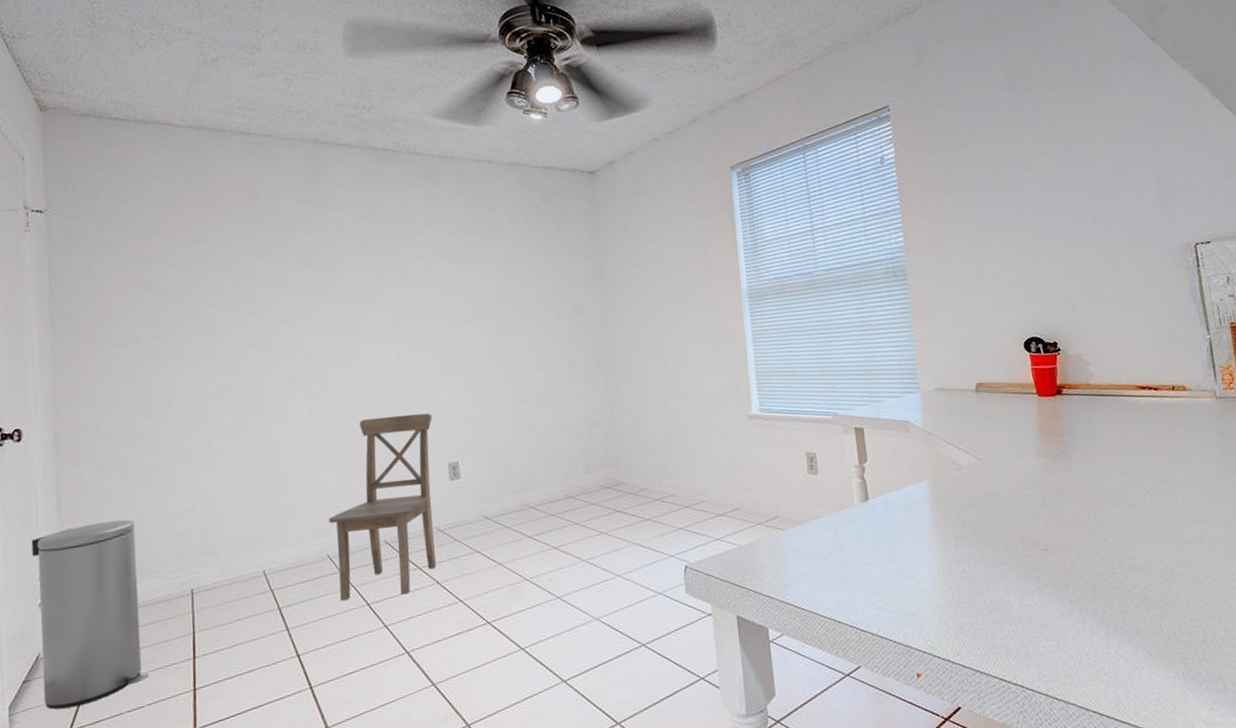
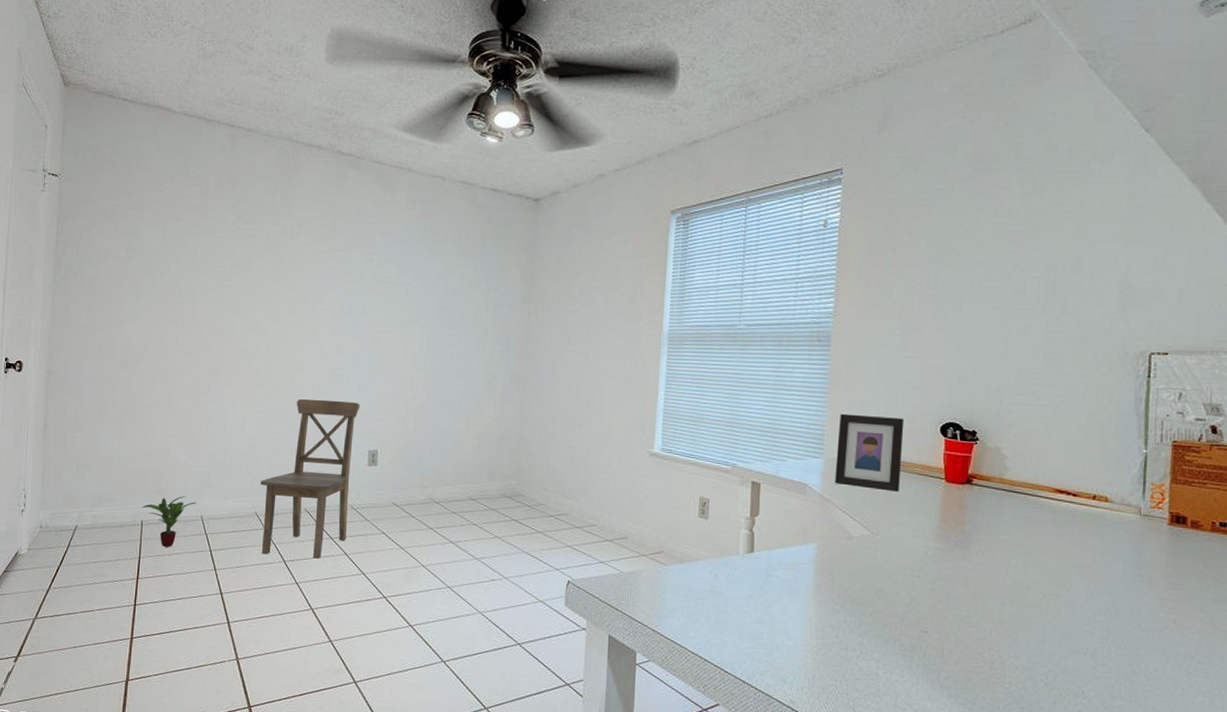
pedal bin: present [31,519,150,710] -> none [18,450,103,600]
potted plant: none [190,552,256,615] -> present [142,496,197,547]
picture frame: none [928,340,997,417] -> present [835,413,905,492]

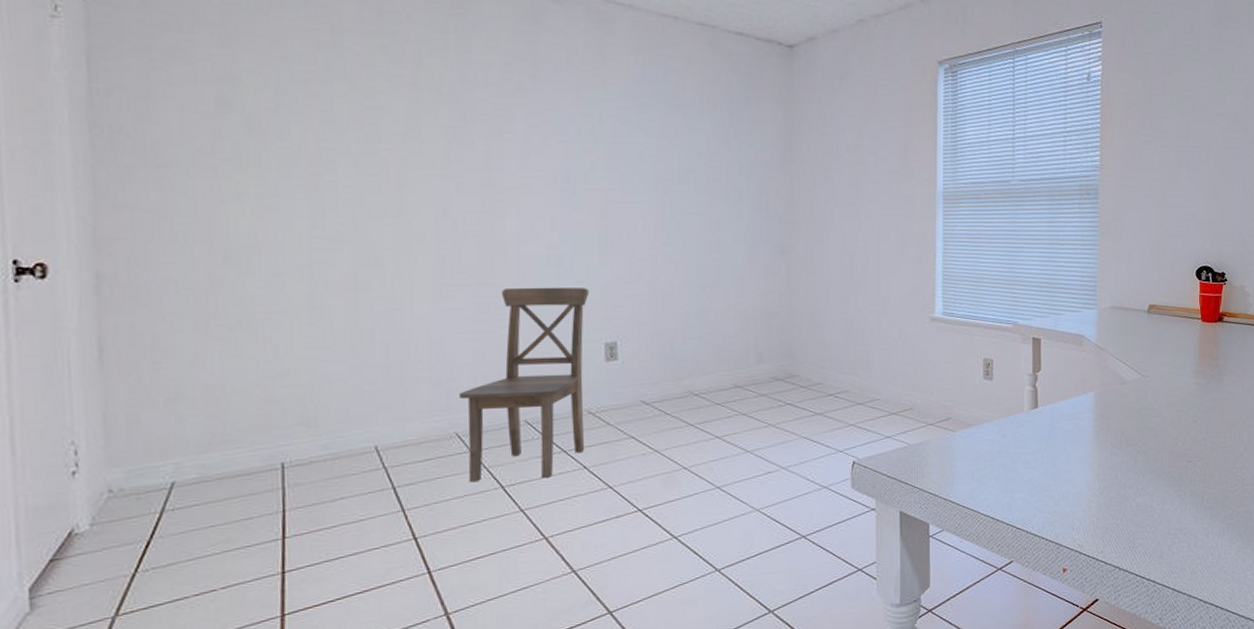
potted plant: present [142,496,197,547] -> none [281,424,367,492]
picture frame: present [835,413,905,492] -> none [1108,264,1166,335]

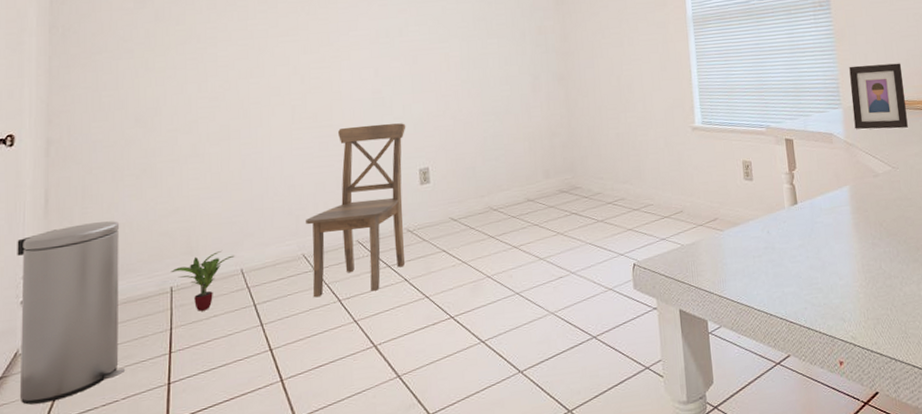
pedal bin: none [61,381,225,592] -> present [17,221,126,405]
potted plant: none [281,424,367,492] -> present [171,251,235,311]
picture frame: none [1108,264,1166,335] -> present [849,63,908,130]

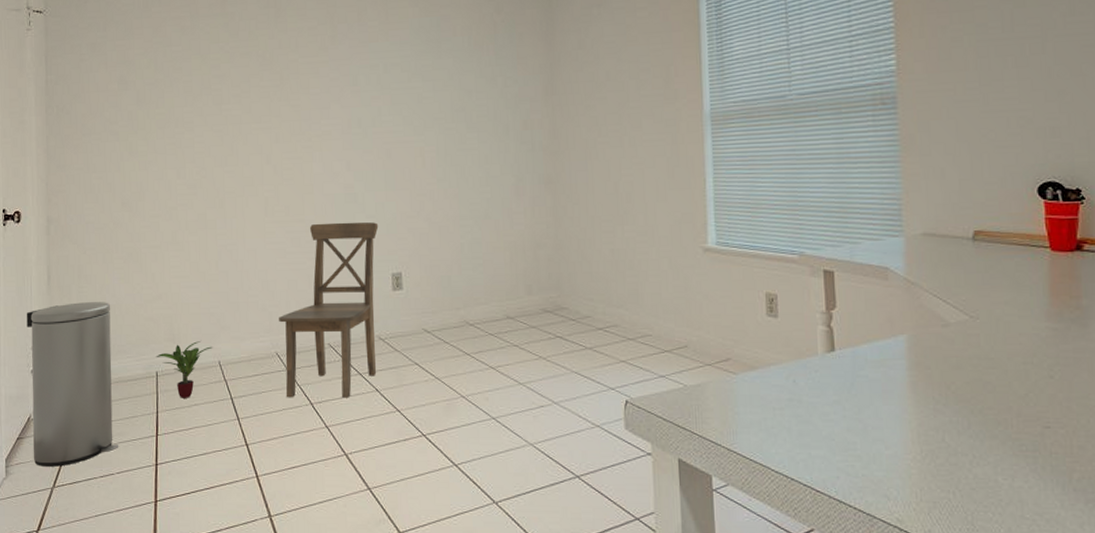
picture frame: present [849,63,908,130] -> none [917,182,997,268]

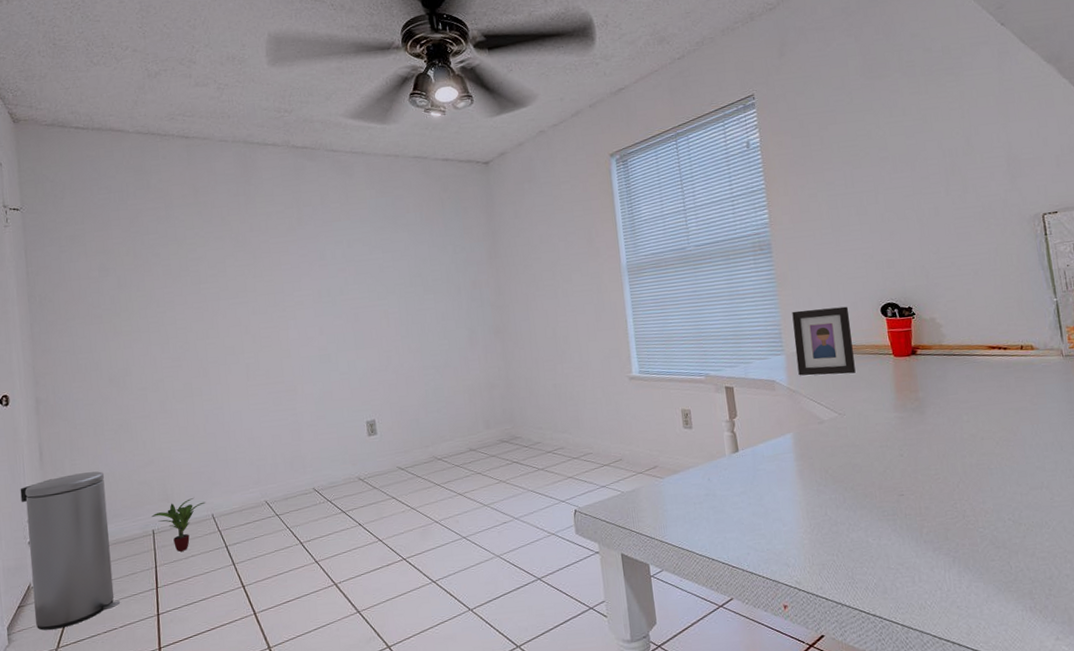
dining chair: present [279,222,379,398] -> none [266,378,359,540]
picture frame: none [917,182,997,268] -> present [792,306,856,376]

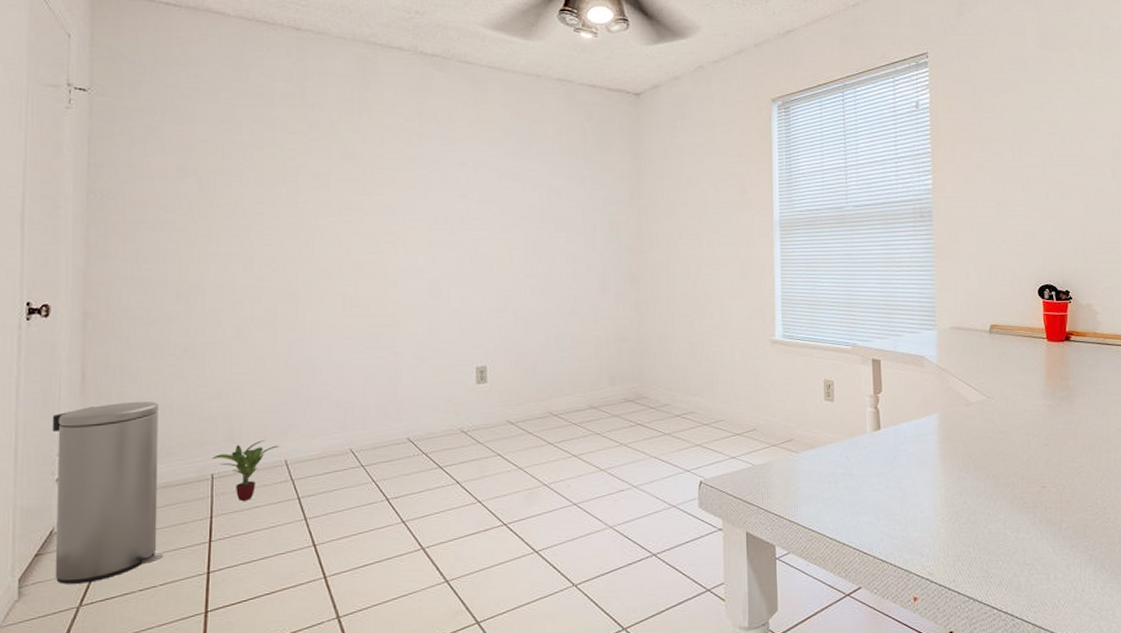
picture frame: present [792,306,856,376] -> none [947,284,1008,356]

